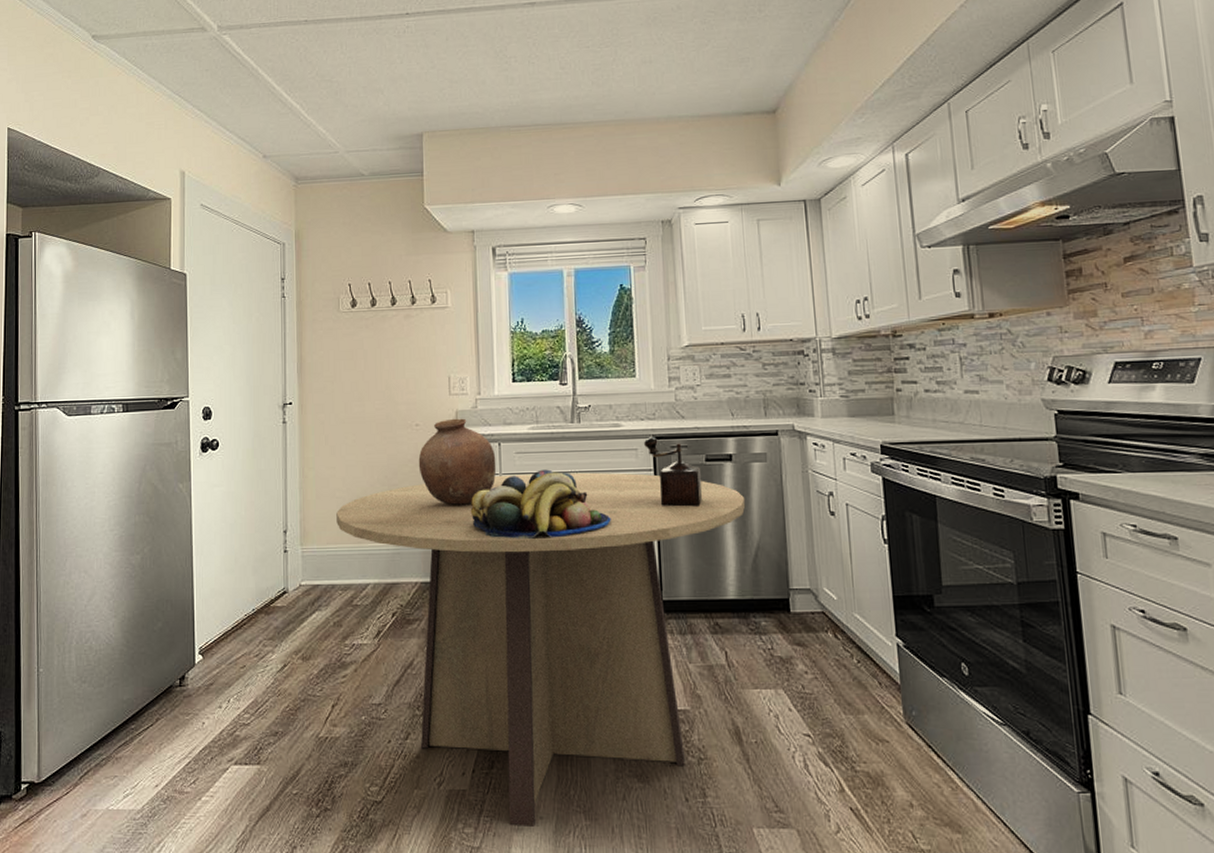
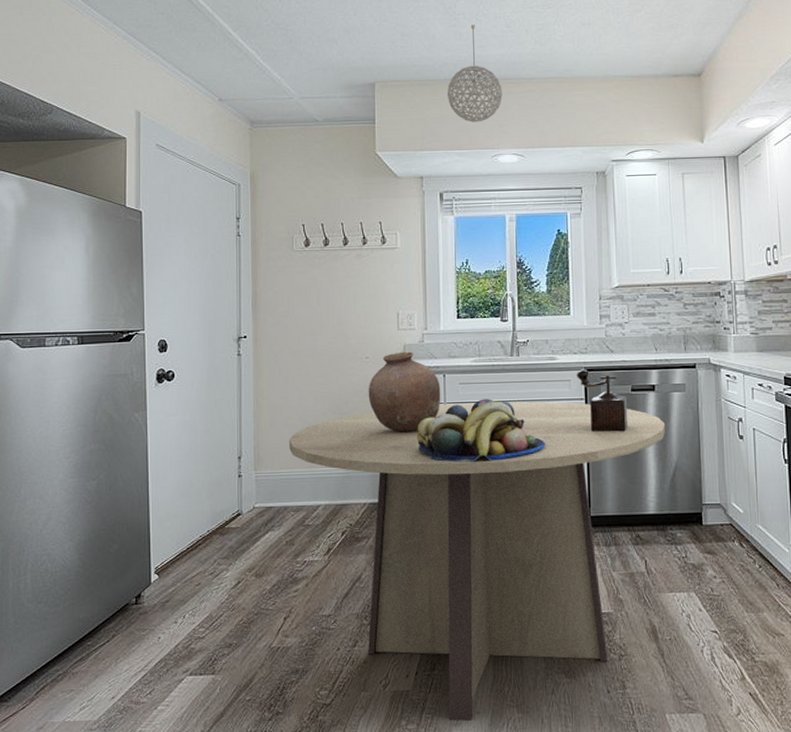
pendant light: none [498,68,558,172] -> present [447,25,503,122]

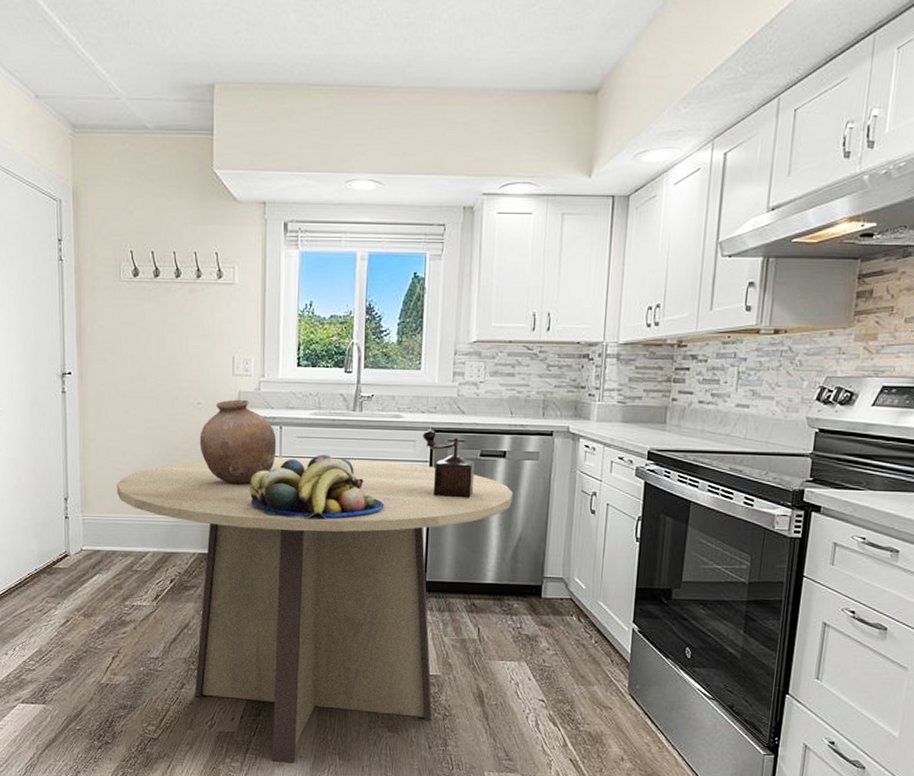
pendant light: present [447,25,503,122] -> none [297,14,362,139]

